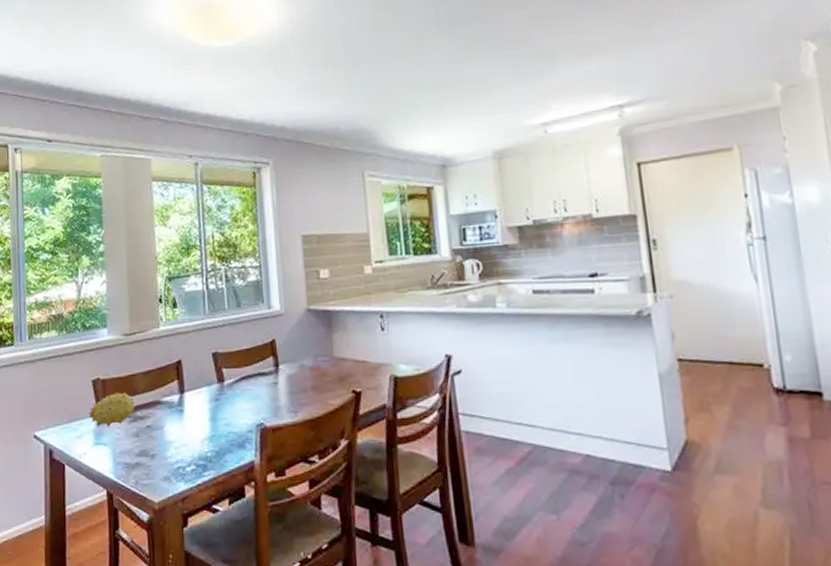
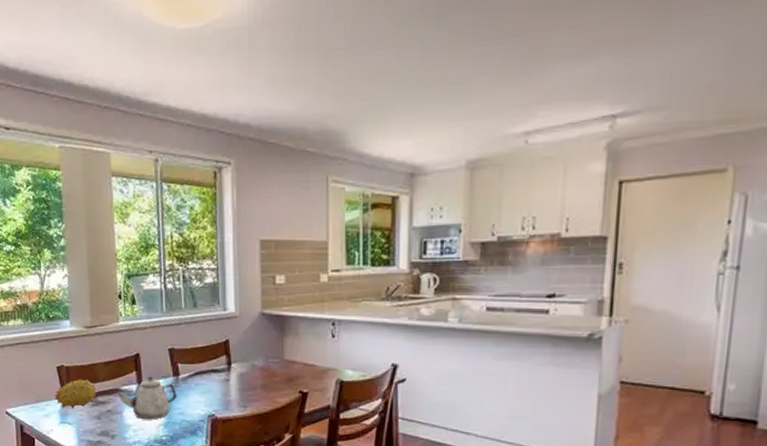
teapot: none [157,384,223,434] -> present [117,376,177,420]

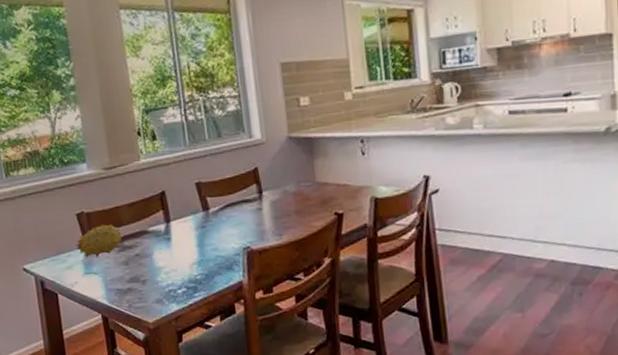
teapot: present [117,376,177,420] -> none [144,213,209,260]

